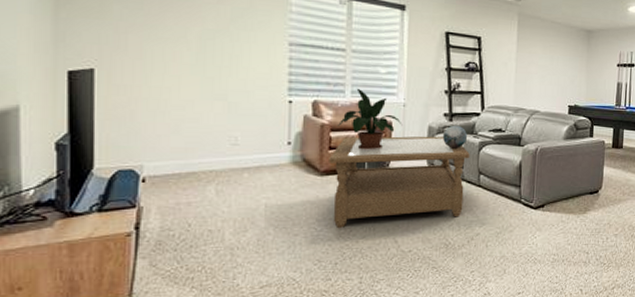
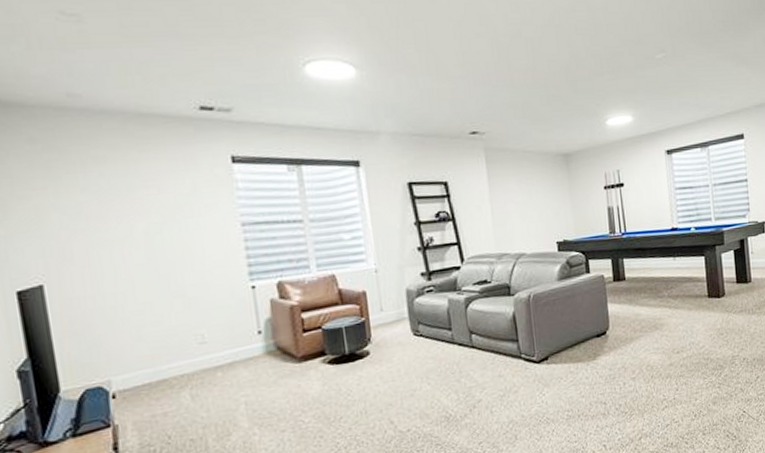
coffee table: present [329,136,470,228] -> none [304,298,459,417]
potted plant: present [338,88,403,150] -> none [308,260,378,327]
decorative sphere: present [443,125,468,149] -> none [423,283,452,311]

